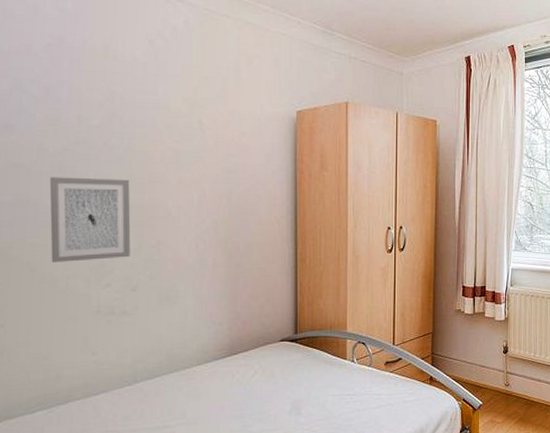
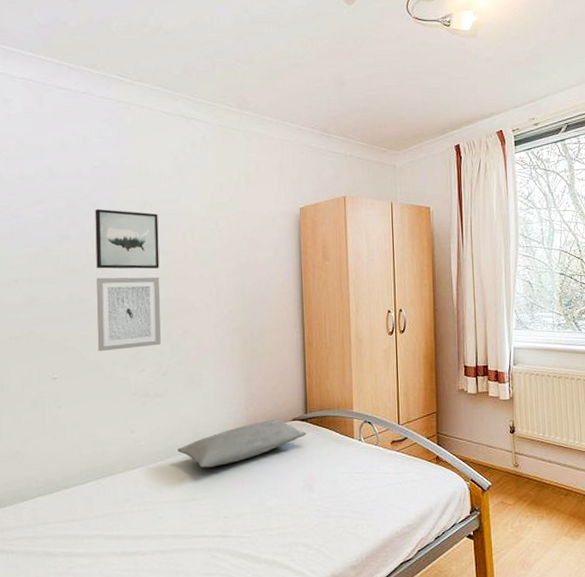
wall art: none [48,96,130,171] -> present [95,209,160,269]
pillow: none [148,340,296,393] -> present [178,419,307,468]

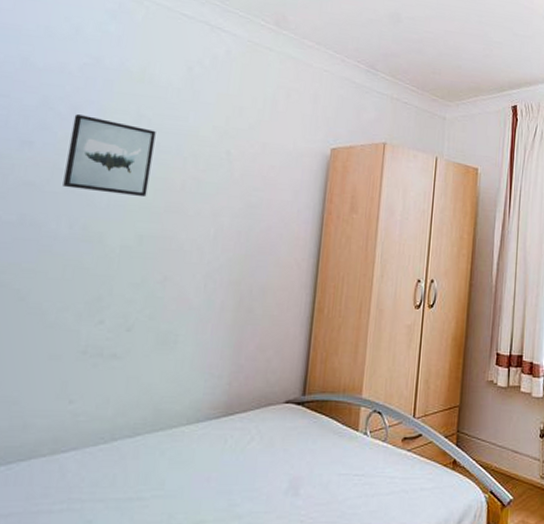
wall art: present [96,276,161,352] -> none [43,198,145,293]
pillow: present [178,419,307,468] -> none [129,400,302,457]

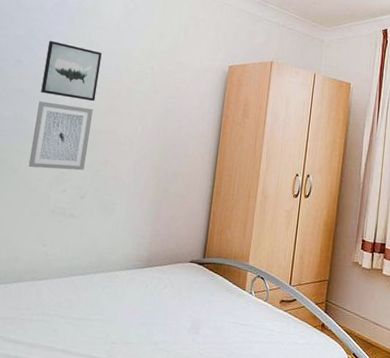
wall art: none [43,198,145,293] -> present [28,101,94,171]

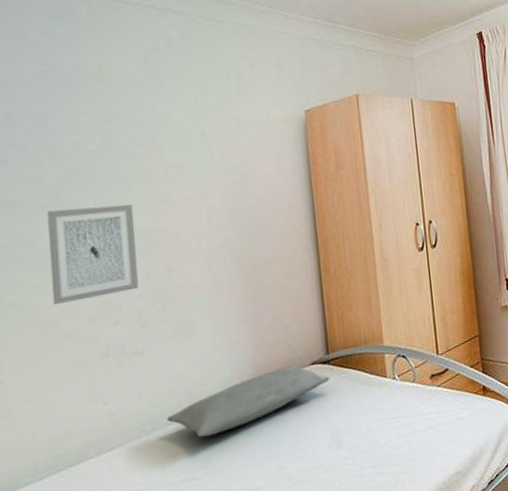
wall art: present [41,41,102,102] -> none [41,124,132,200]
pillow: none [81,257,202,293] -> present [167,365,331,438]

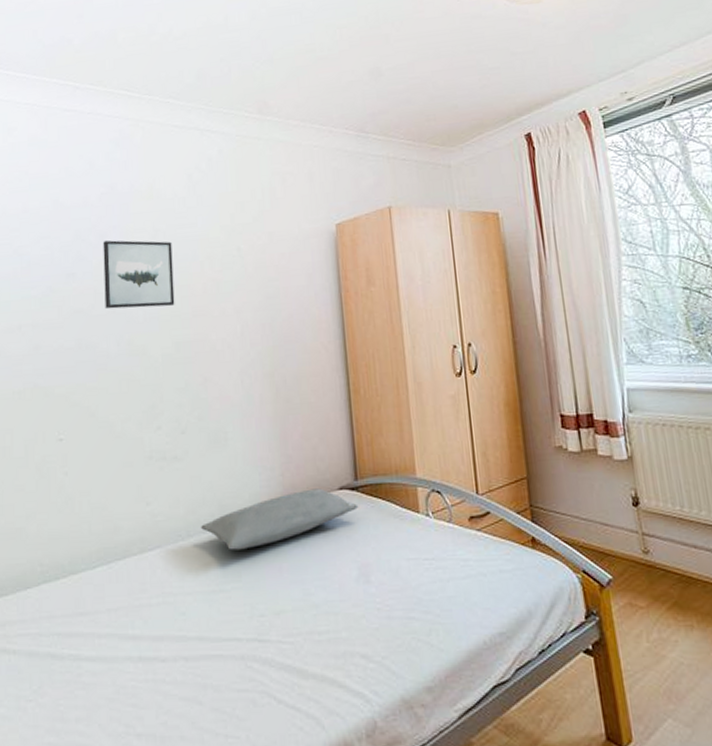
wall art: none [41,124,132,200] -> present [103,240,175,310]
wall art: present [47,204,138,306] -> none [105,315,179,407]

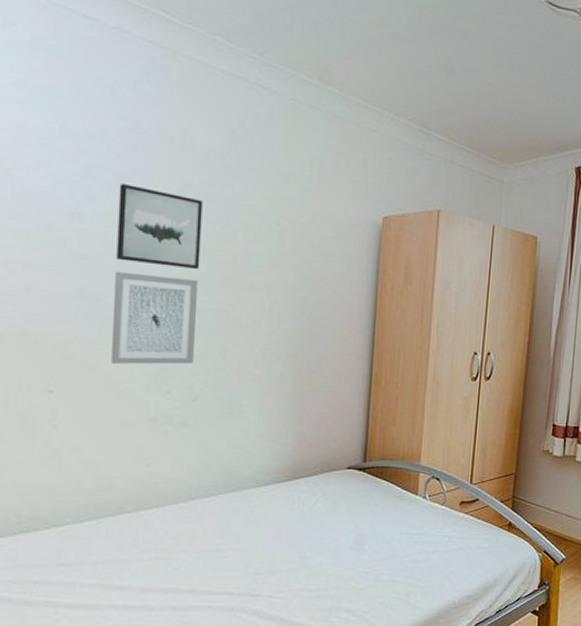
wall art: none [105,315,179,407] -> present [110,271,199,365]
pillow: present [201,488,359,550] -> none [204,465,364,515]

